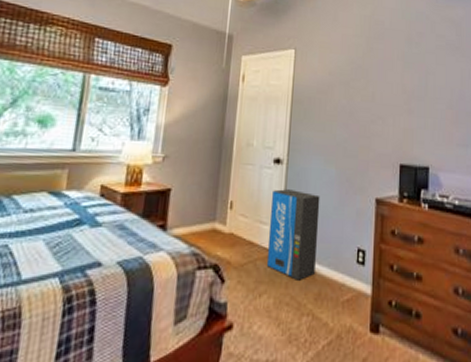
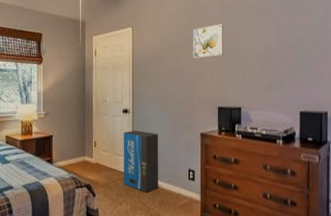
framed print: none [370,56,411,99] -> present [192,24,224,59]

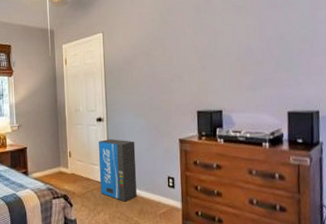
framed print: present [192,24,224,59] -> none [167,23,201,62]

